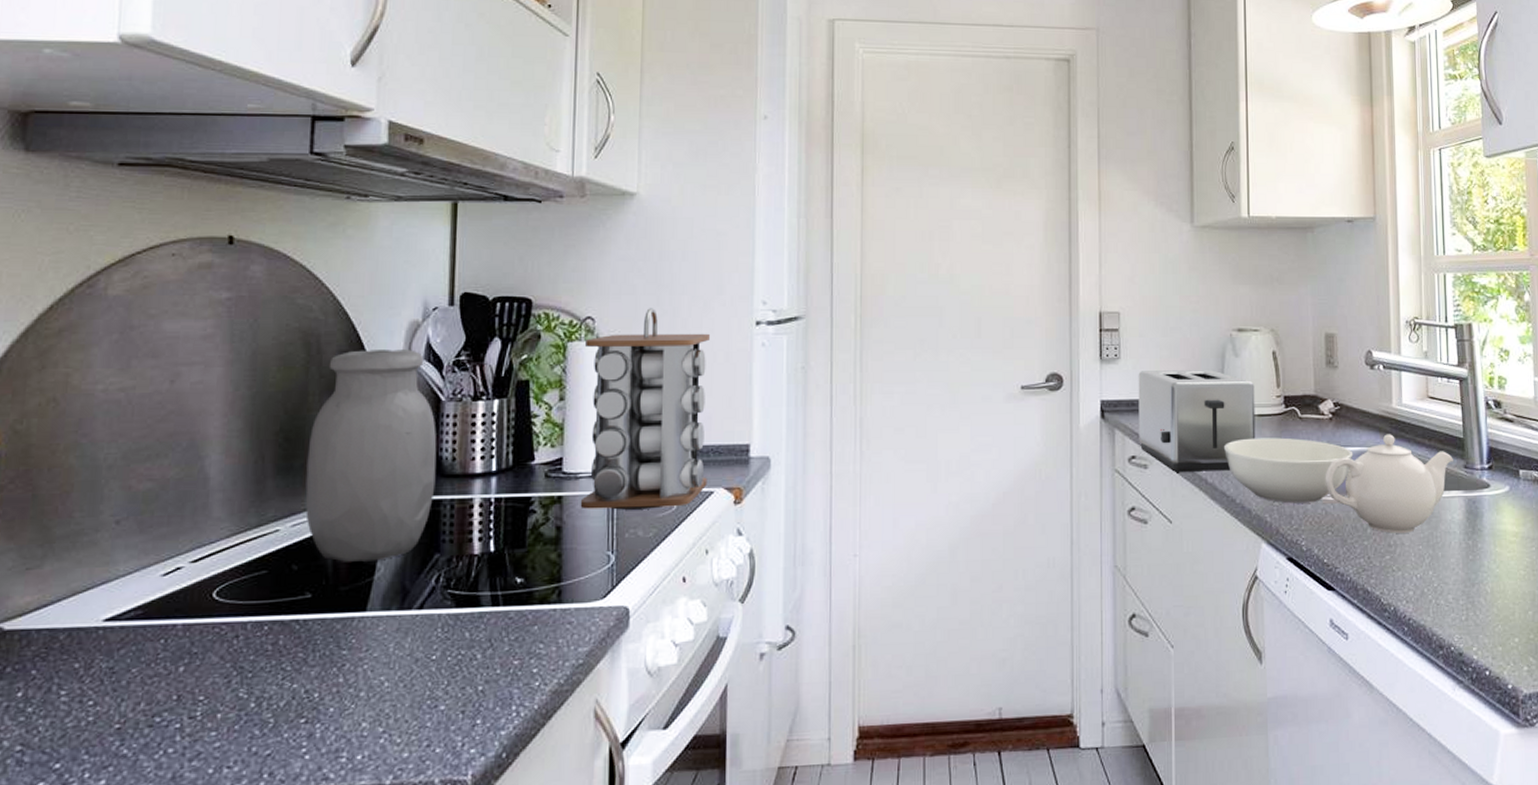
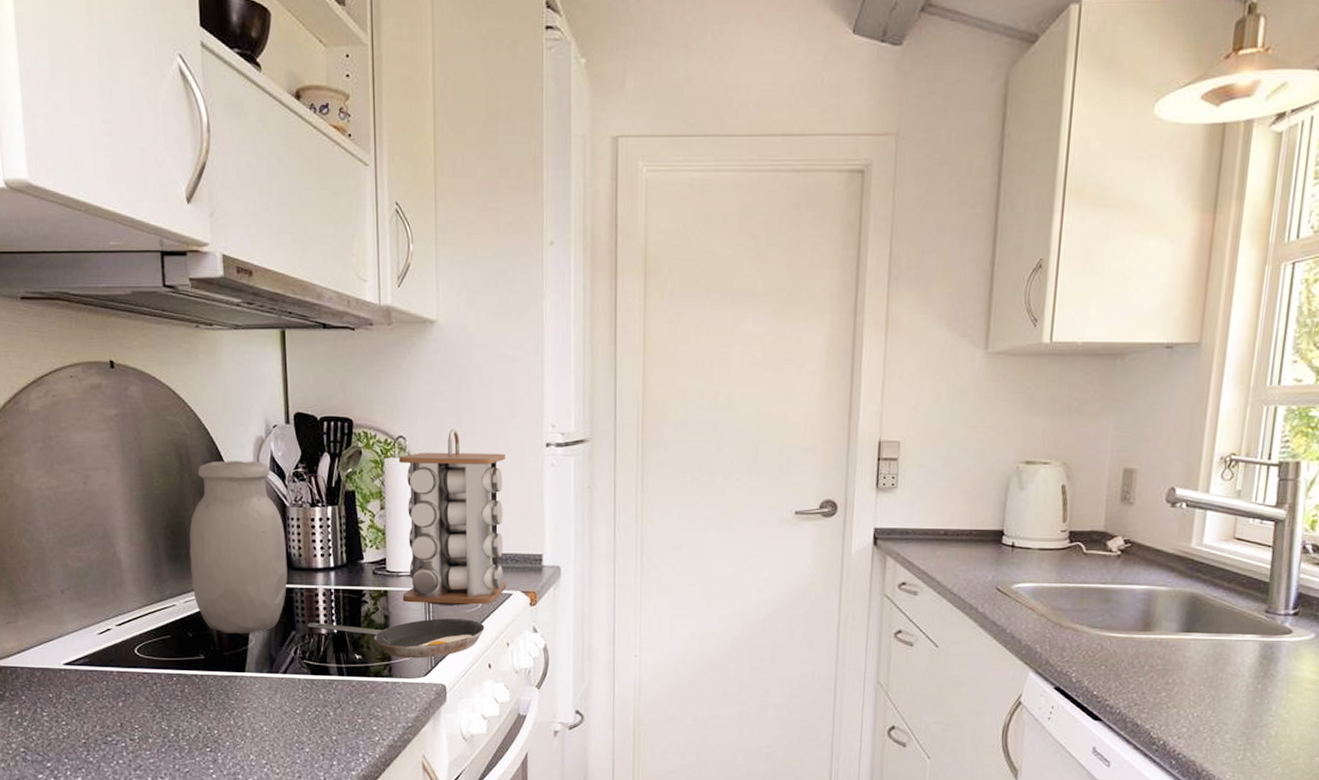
frying pan: none [455,525,680,578] -> present [306,618,485,659]
toaster: present [1138,369,1256,472] -> none [910,500,1038,602]
bowl: present [1223,437,1353,504] -> none [998,571,1140,637]
teapot: present [1325,434,1454,533] -> none [1104,574,1255,673]

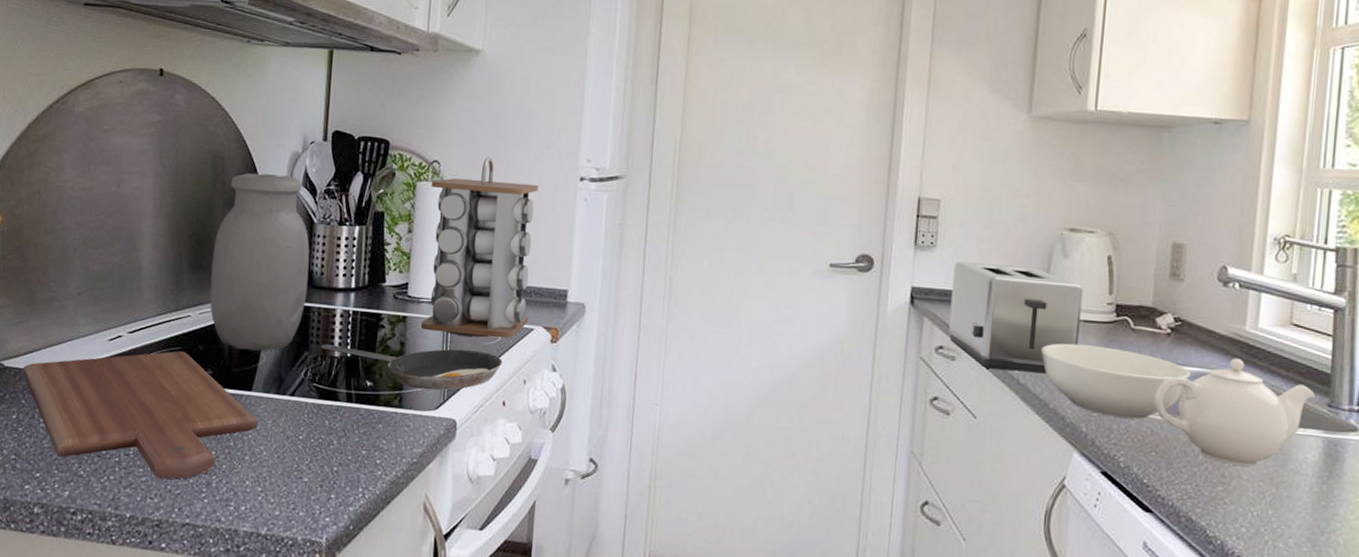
cutting board: none [18,639,255,759] -> present [23,351,258,480]
toaster: none [910,500,1038,602] -> present [948,261,1083,374]
bowl: none [998,571,1140,637] -> present [1040,343,1192,420]
teapot: none [1104,574,1255,673] -> present [1154,358,1316,467]

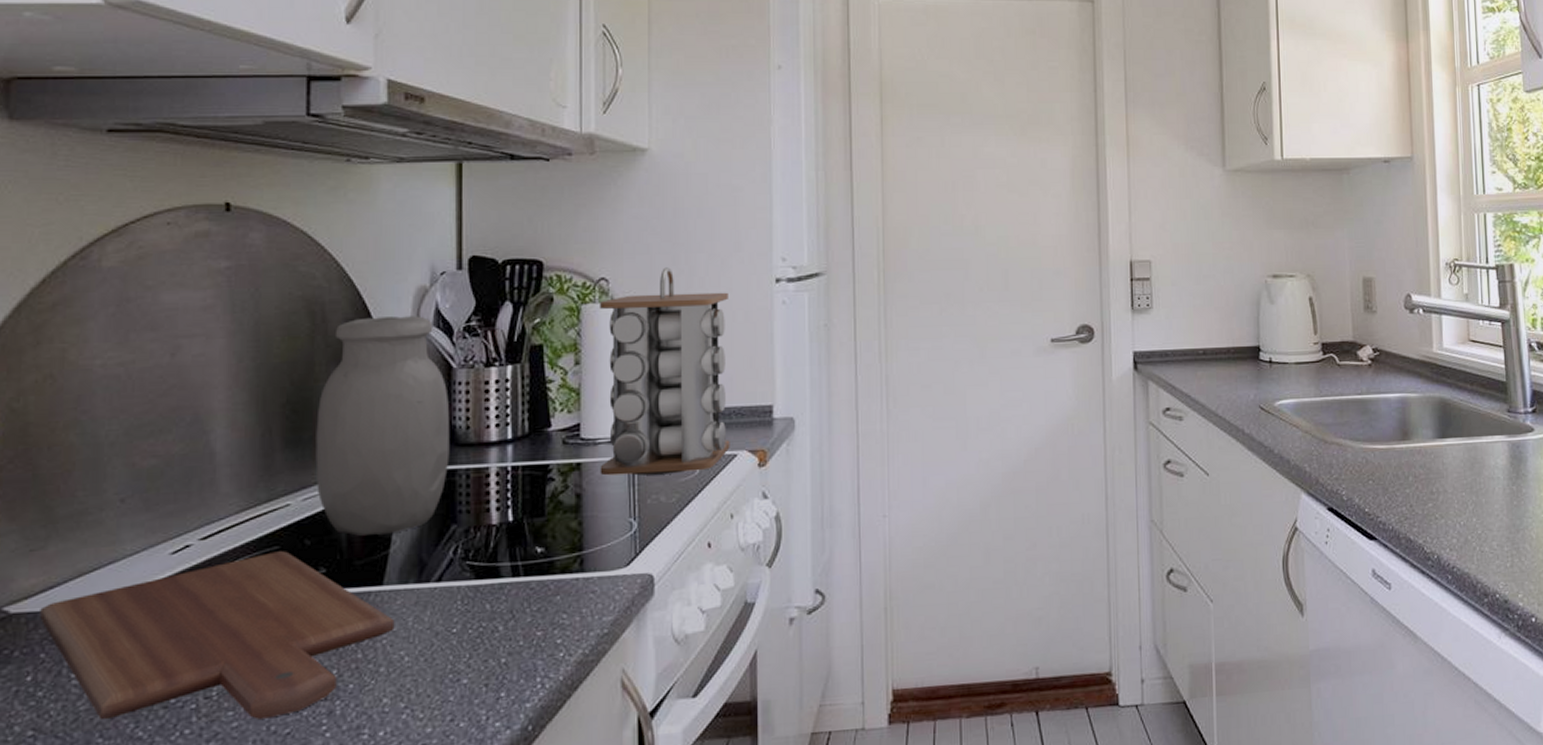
frying pan: present [320,344,502,391] -> none [472,489,703,546]
toaster: present [948,261,1083,374] -> none [1171,317,1293,423]
bowl: present [1040,343,1192,420] -> none [1260,385,1394,453]
teapot: present [1154,358,1316,467] -> none [1365,379,1497,481]

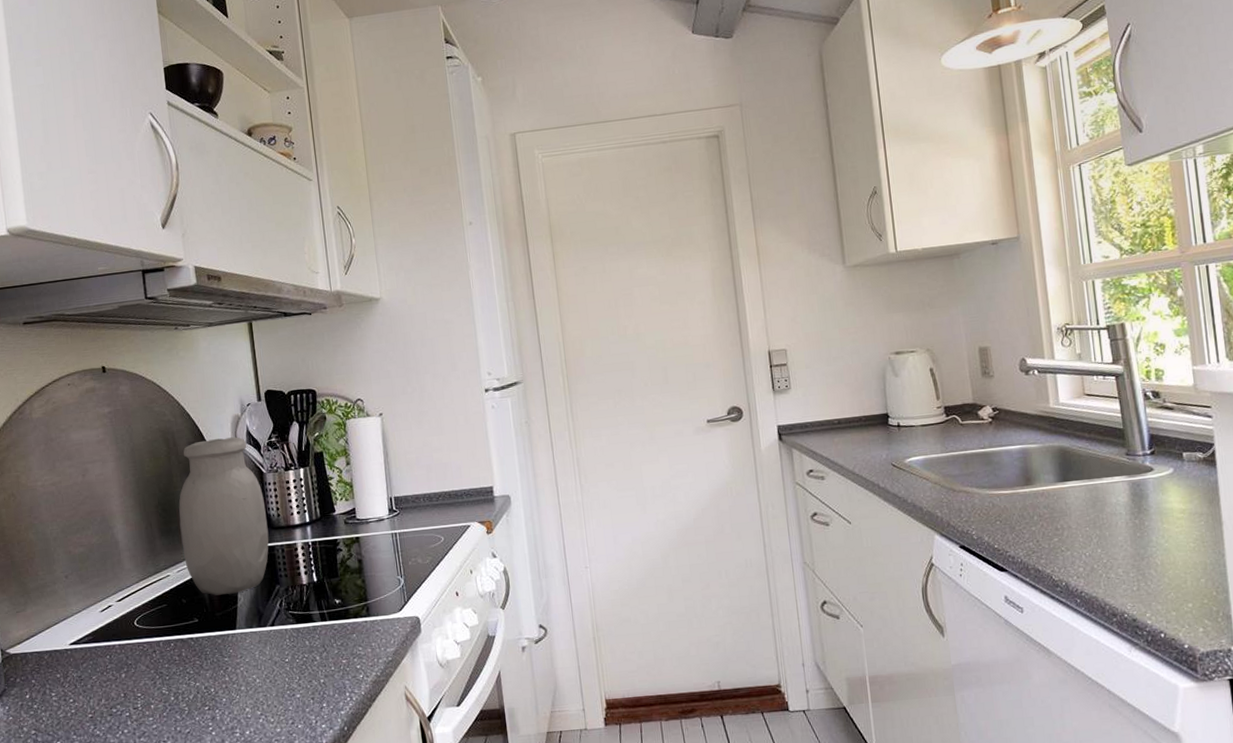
cutting board: present [40,551,395,719] -> none [28,607,248,723]
spice rack: present [600,267,730,476] -> none [359,387,465,546]

